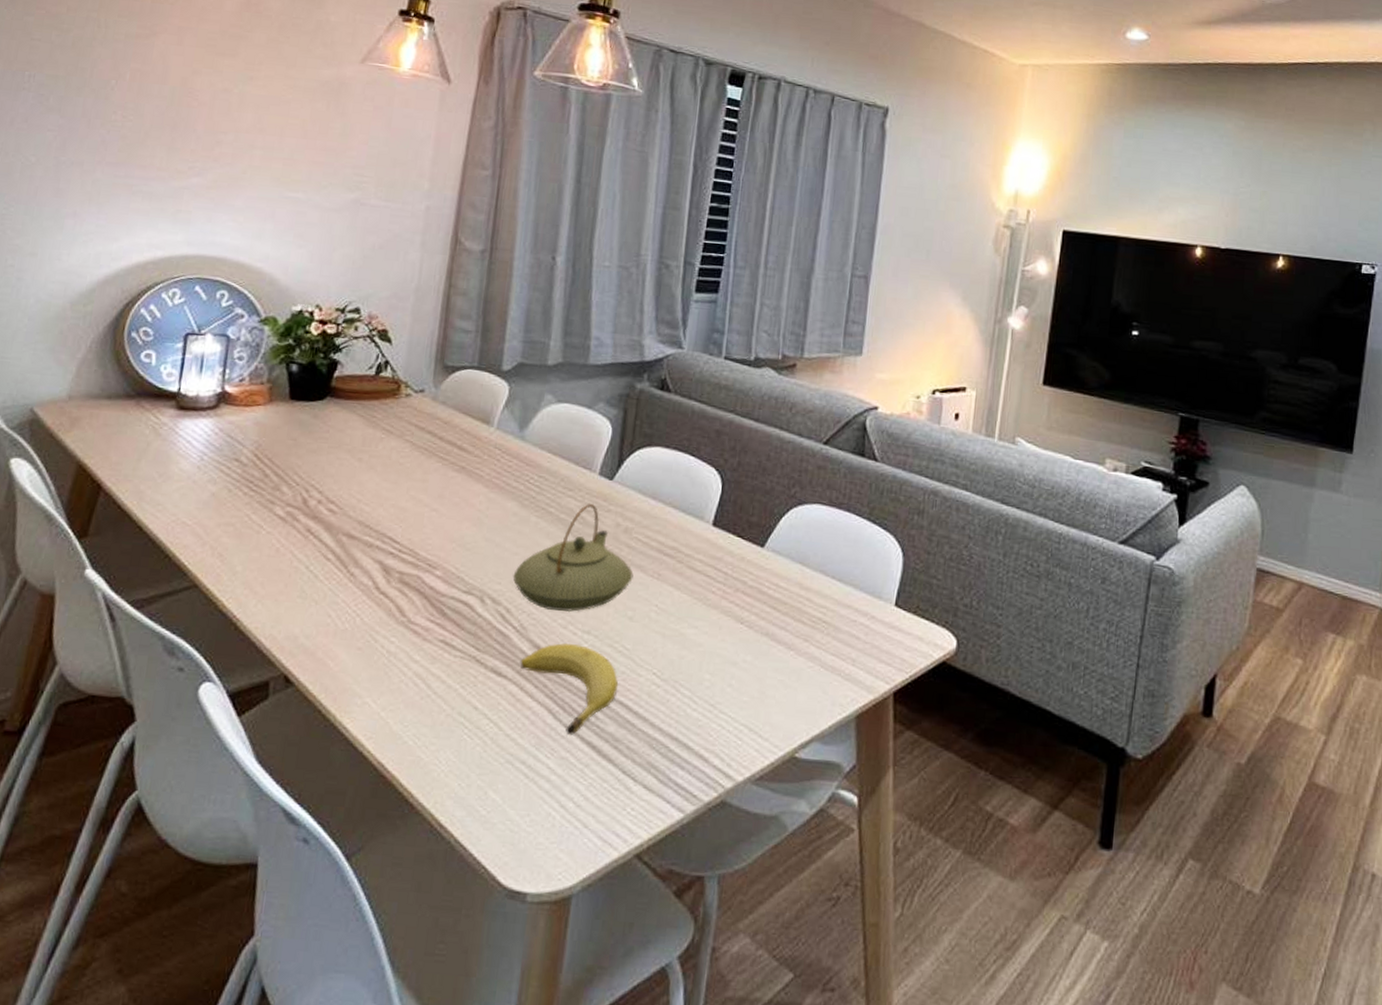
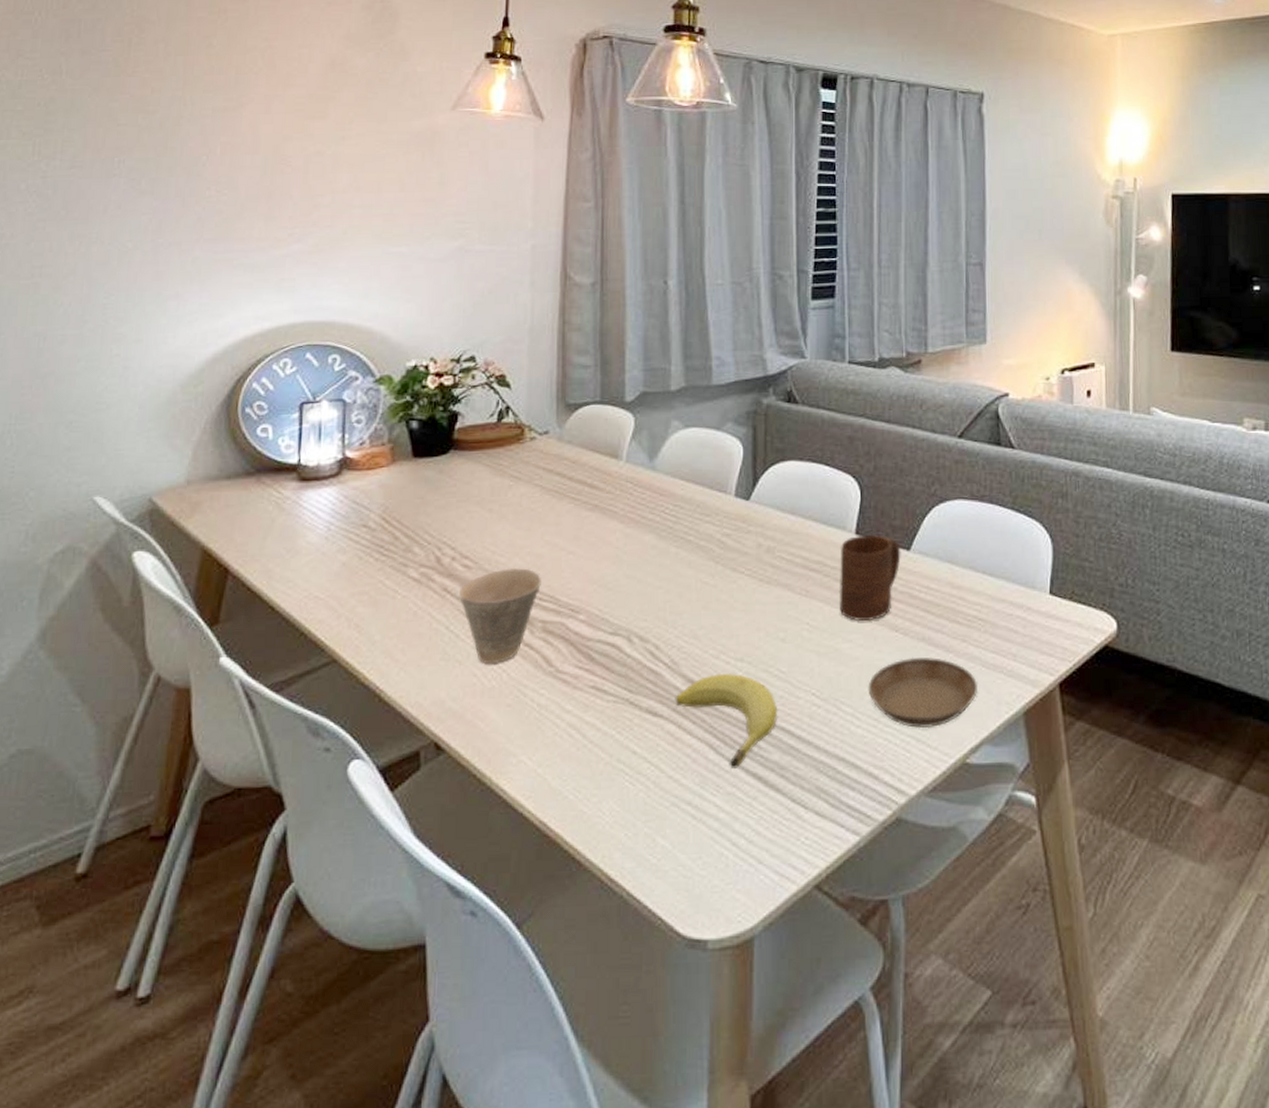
cup: none [320,517,403,608] -> present [458,568,541,665]
teapot: present [513,503,634,613] -> none [658,526,781,642]
cup: none [689,527,755,610] -> present [839,534,901,622]
saucer: none [707,650,815,720] -> present [868,657,978,729]

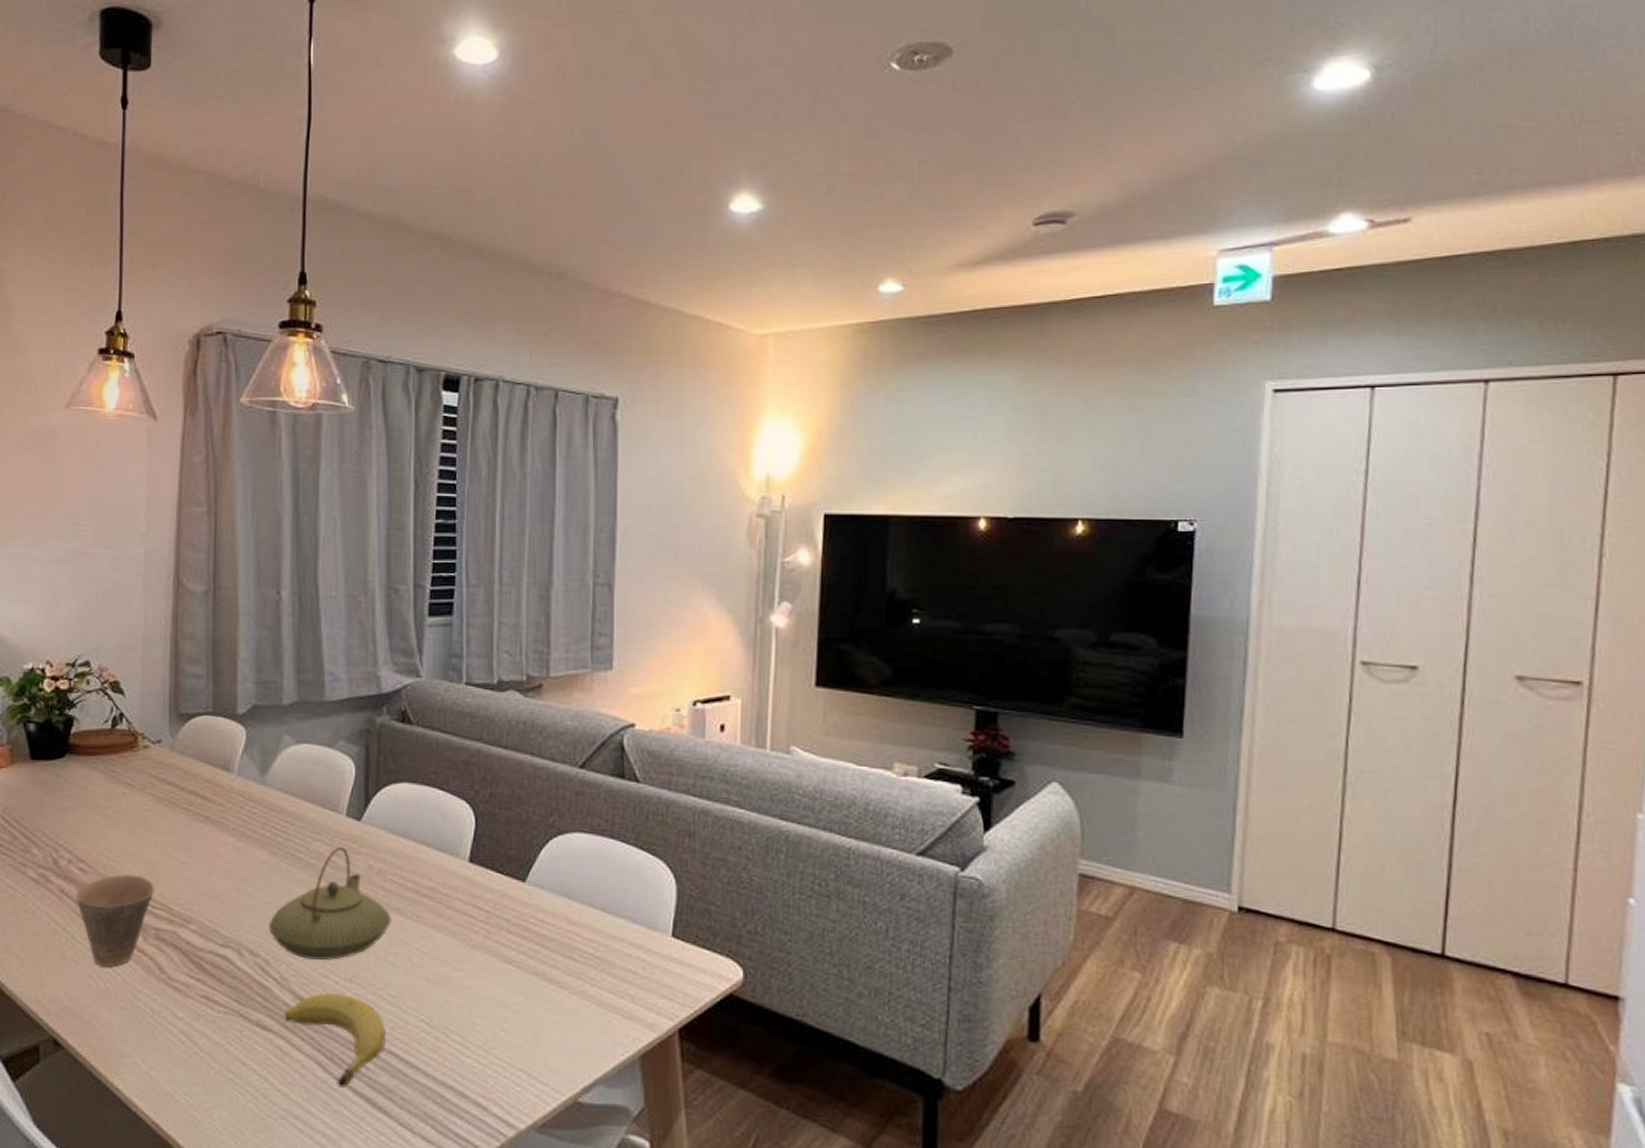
teapot: none [658,526,781,642] -> present [268,846,391,961]
cup: present [839,534,901,622] -> none [450,863,516,951]
saucer: present [868,657,978,729] -> none [478,991,593,1064]

